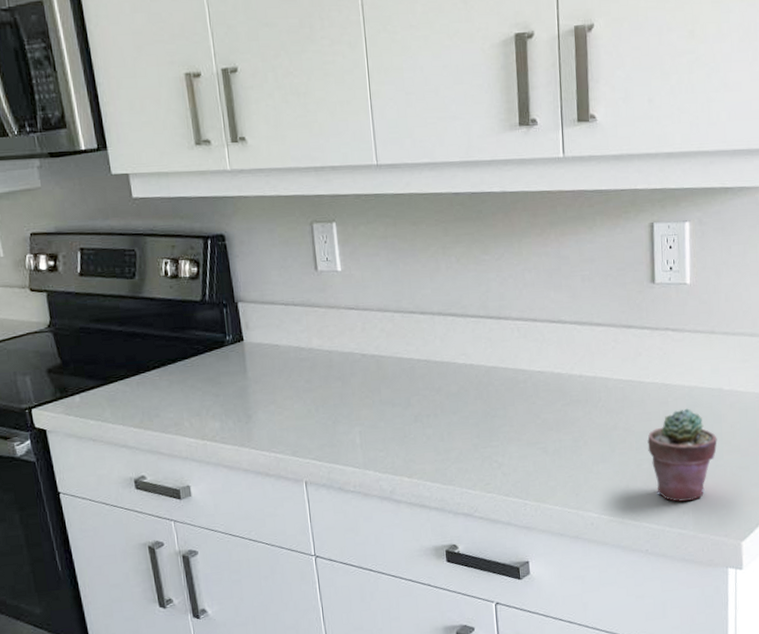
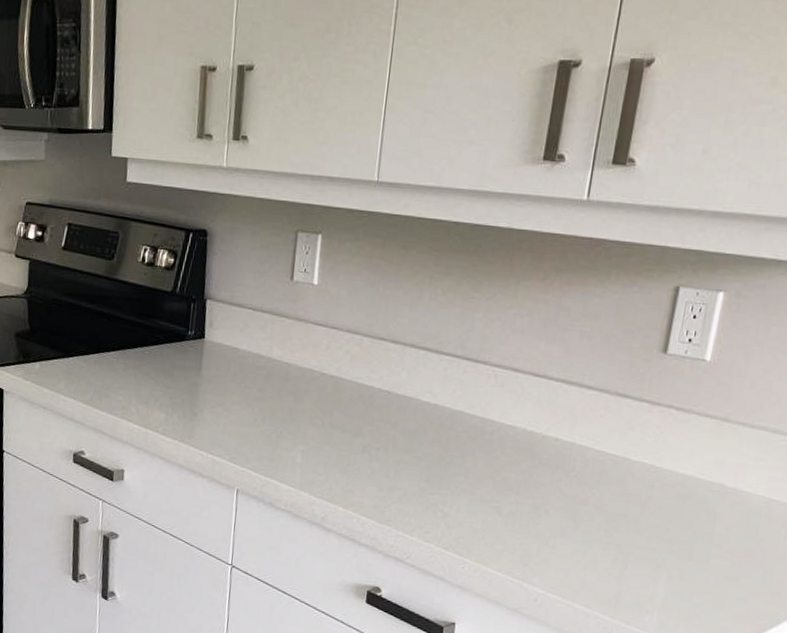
potted succulent: present [647,408,717,502] -> none [618,498,706,601]

